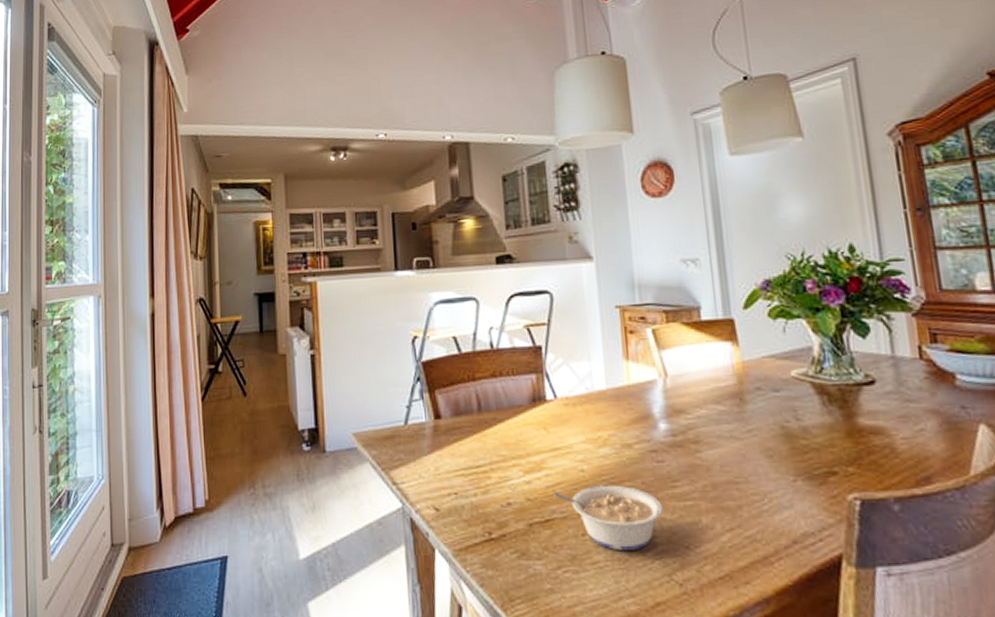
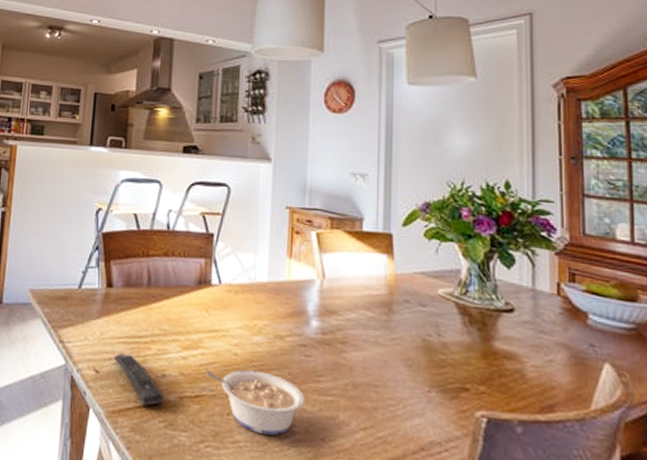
remote control: none [453,486,513,538] -> present [114,352,164,406]

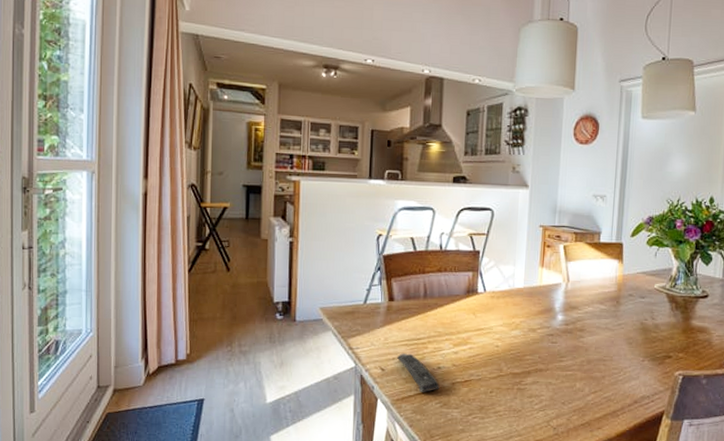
legume: present [206,369,305,436] -> none [474,357,551,405]

